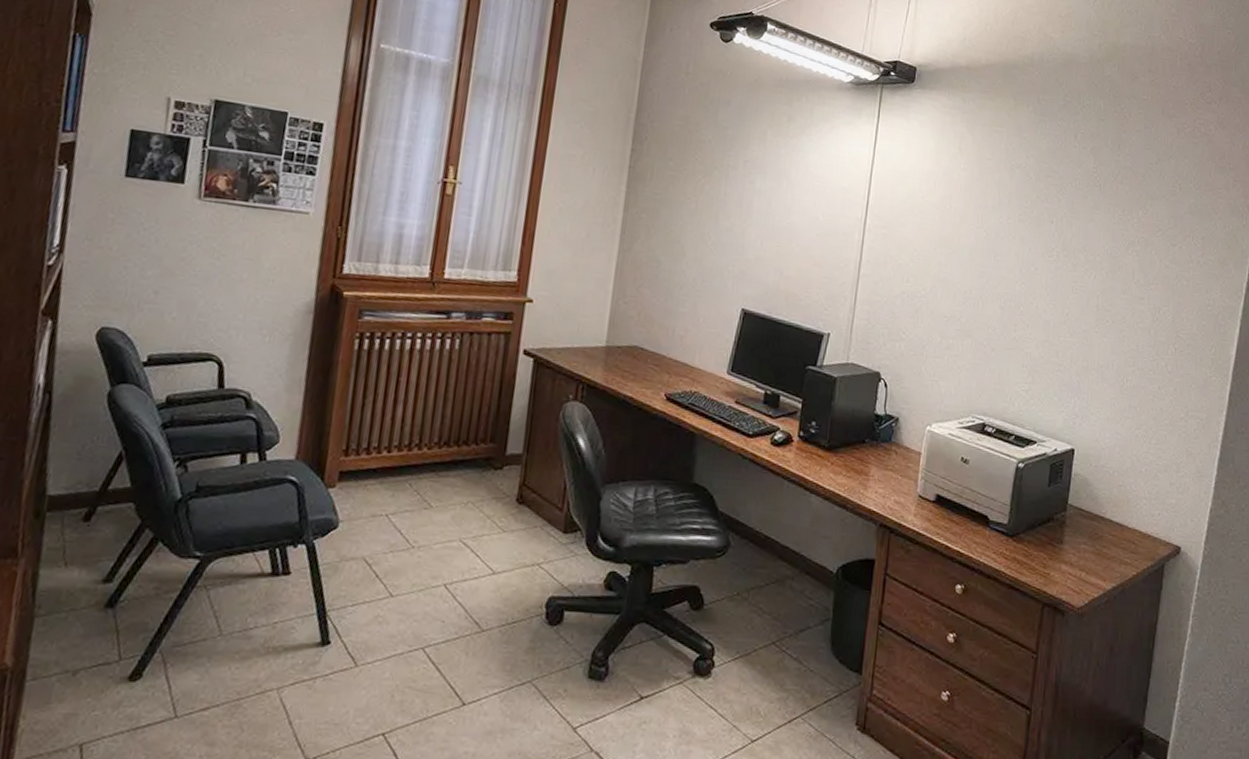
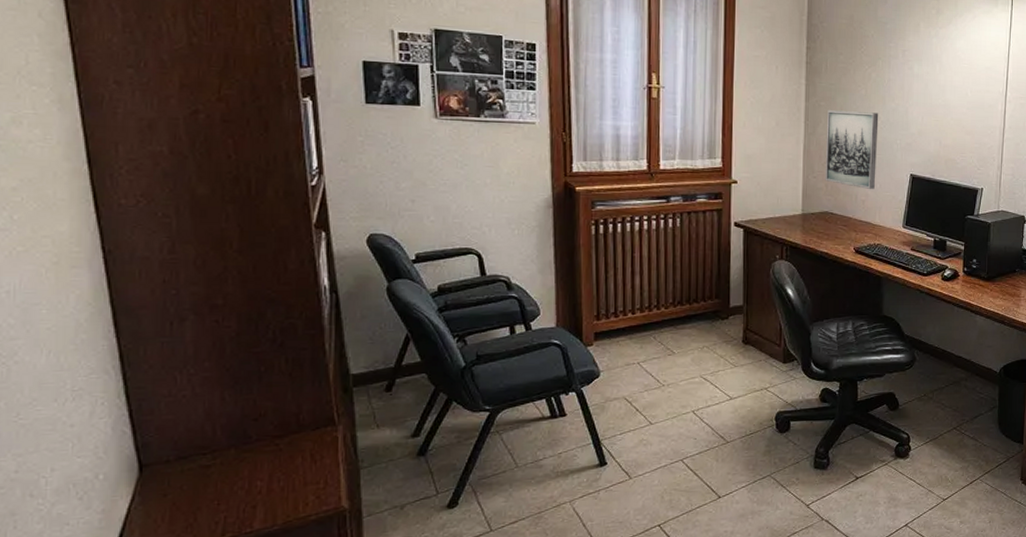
wall art: none [637,224,710,323] -> present [825,110,879,189]

